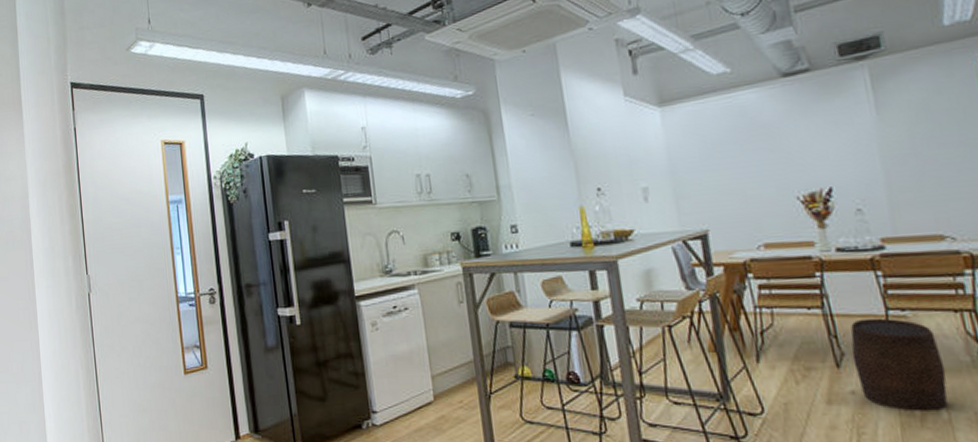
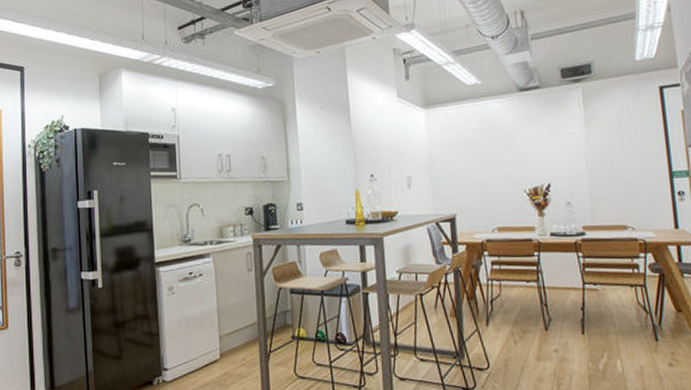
stool: present [850,318,948,412] -> none [557,290,623,366]

